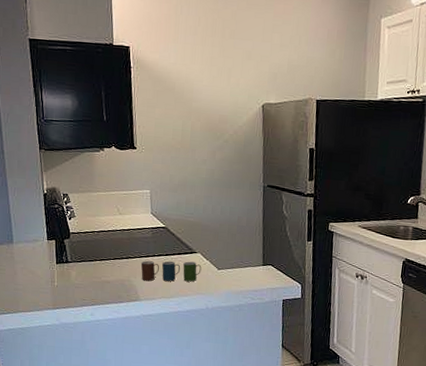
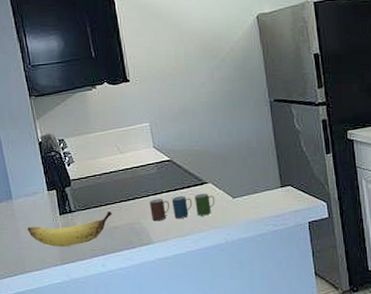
banana: none [24,265,105,294] -> present [27,210,112,248]

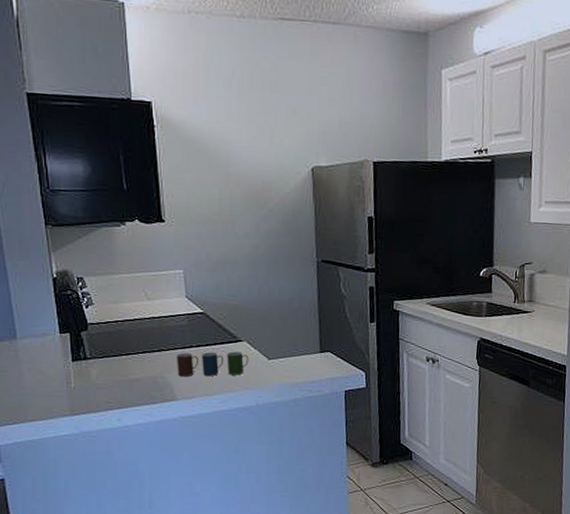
banana: present [27,210,112,248] -> none [32,361,133,397]

